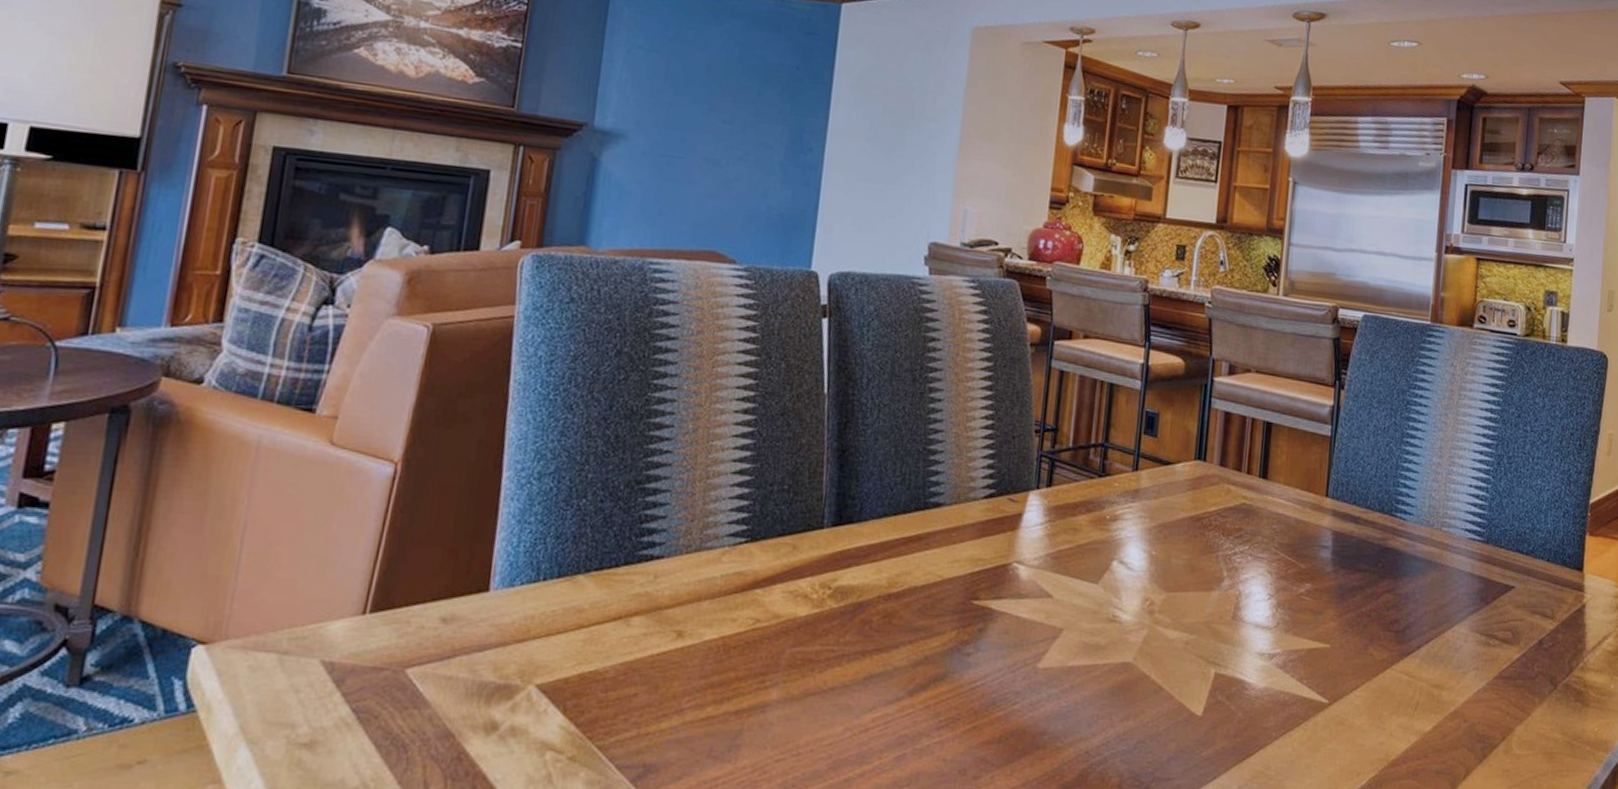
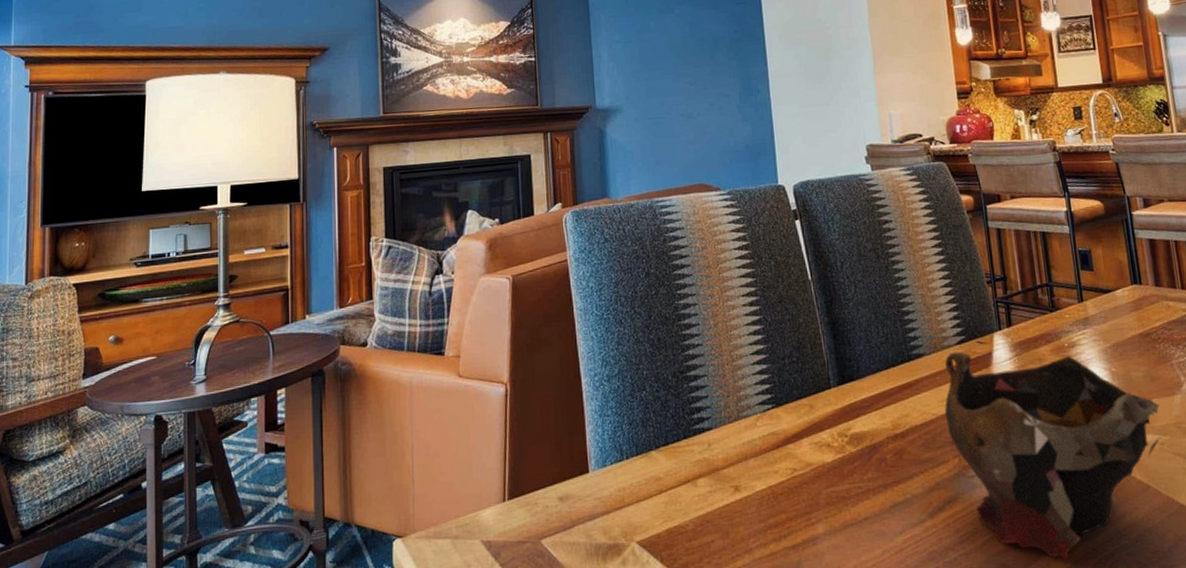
decorative bowl: none [952,506,1194,760] -> present [944,351,1162,559]

